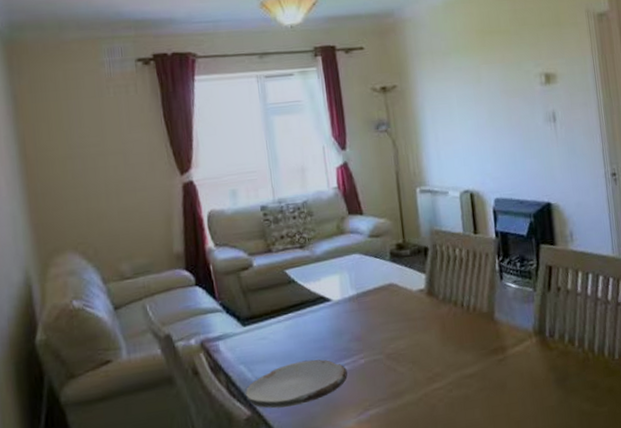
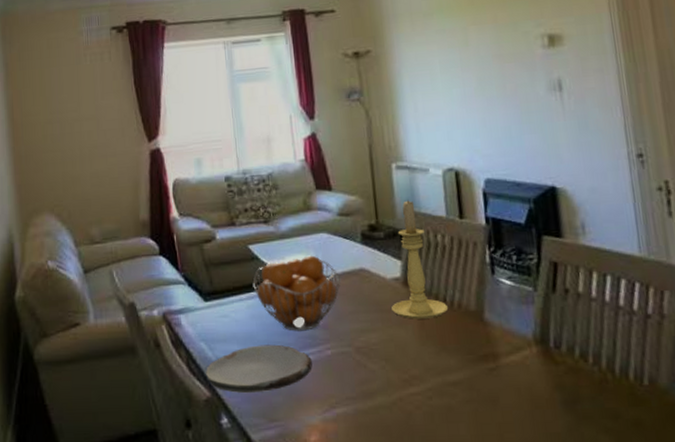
fruit basket: none [290,274,373,346] -> present [252,255,341,331]
candle holder: none [417,220,466,325] -> present [392,200,449,319]

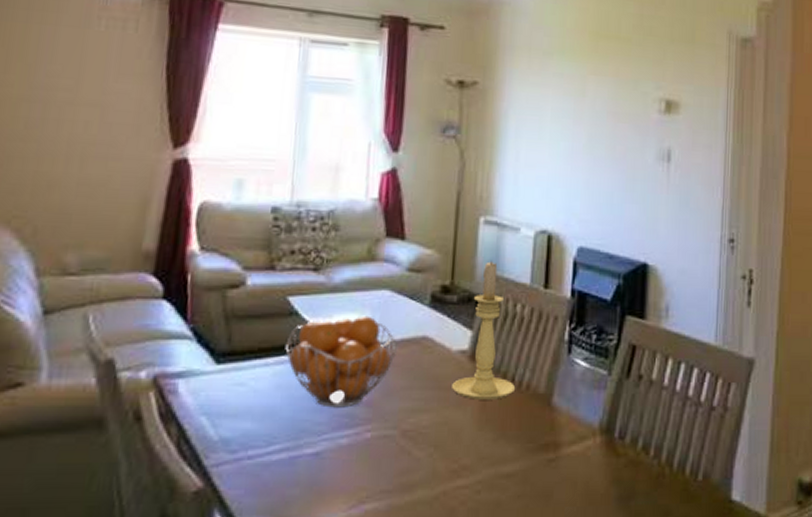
plate: present [206,344,312,394] -> none [201,423,345,484]

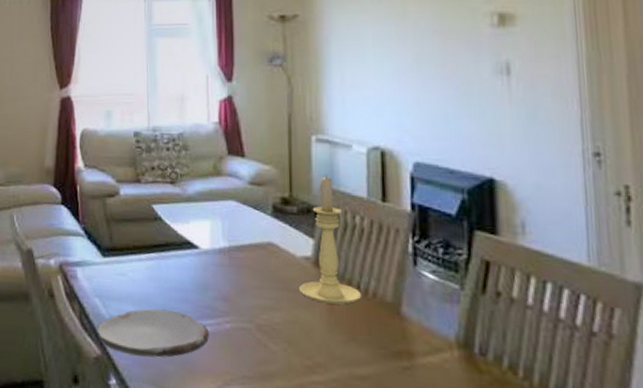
plate: none [201,423,345,484] -> present [98,308,209,358]
fruit basket: present [285,315,399,408] -> none [153,222,247,300]

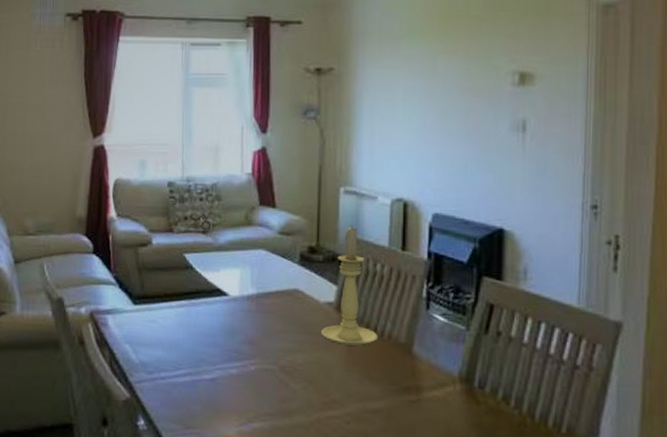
plate: present [98,308,209,358] -> none [128,353,235,400]

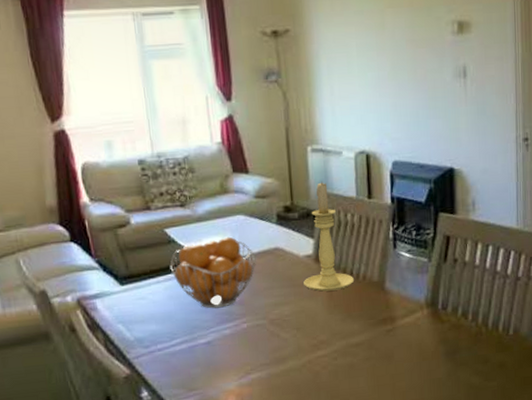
fruit basket: none [184,270,274,344] -> present [170,236,257,309]

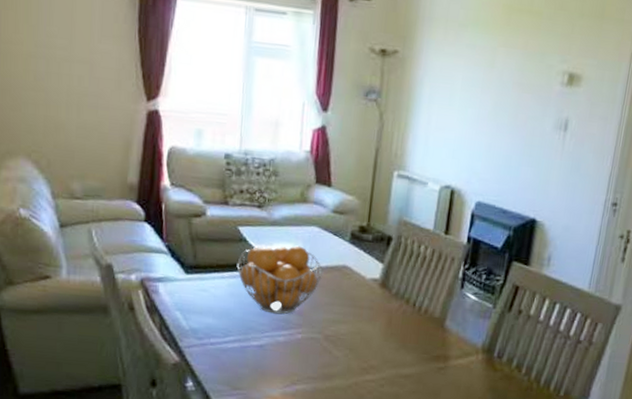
candle holder: present [304,182,355,292] -> none [365,209,416,319]

